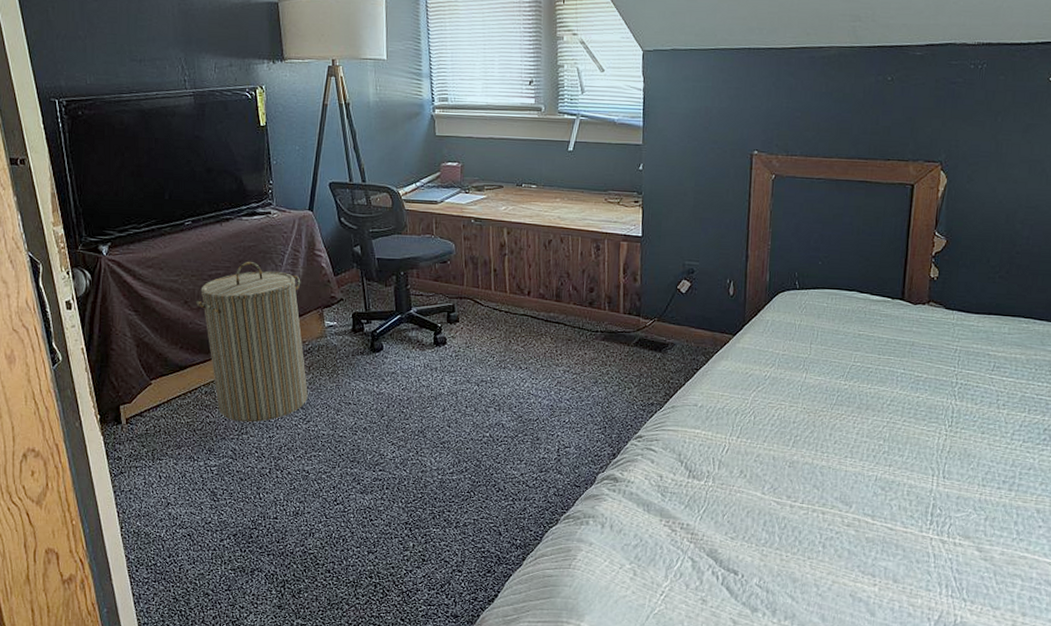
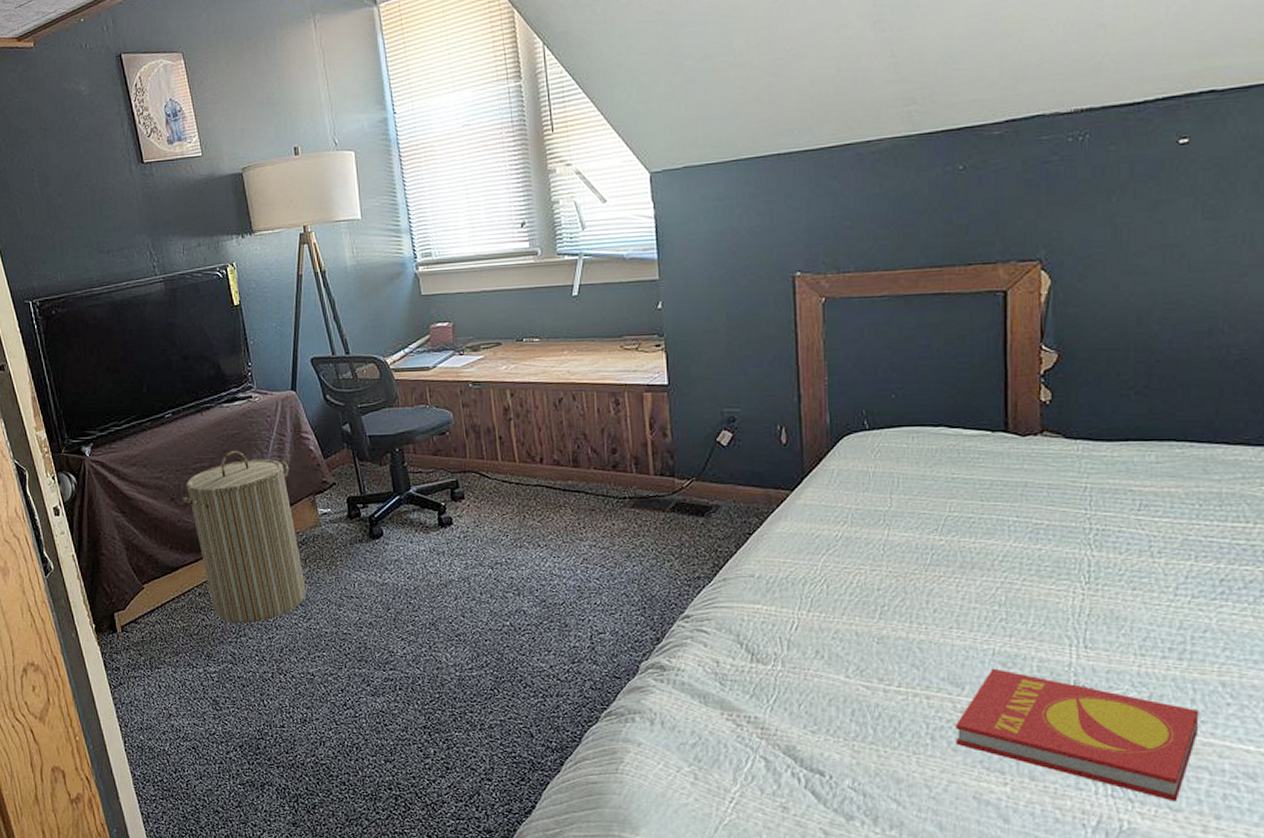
book: none [841,491,1019,602] -> present [956,668,1199,802]

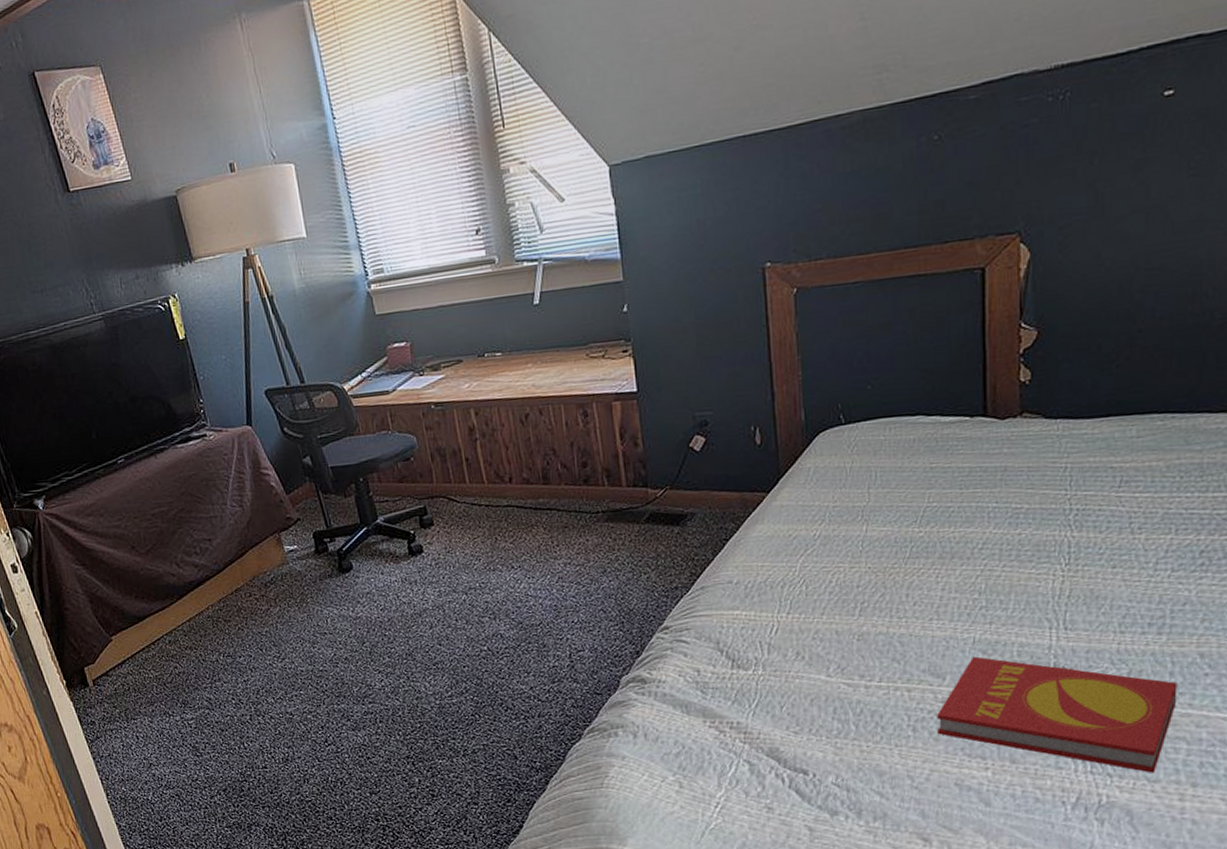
laundry hamper: present [182,450,306,624] -> none [142,492,279,669]

